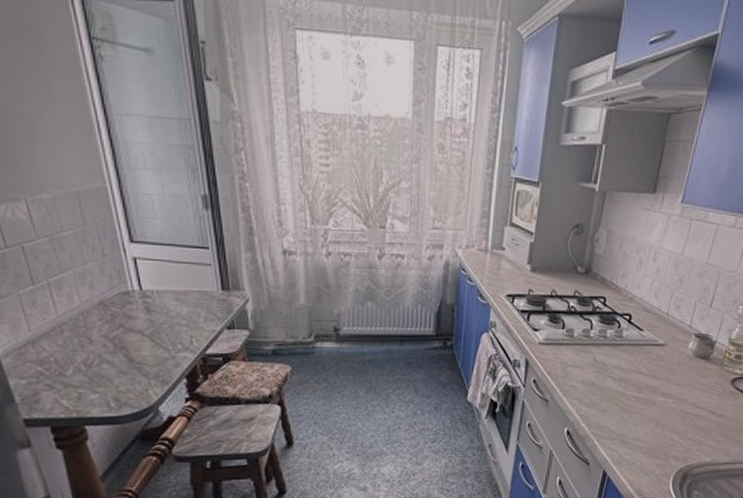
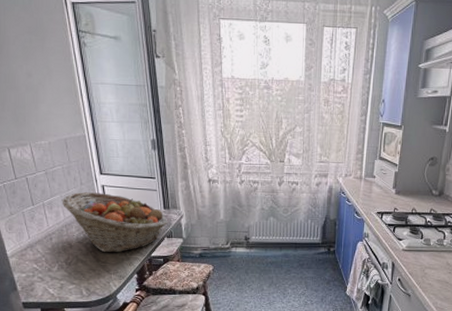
fruit basket: none [75,266,228,350] -> present [61,192,168,253]

